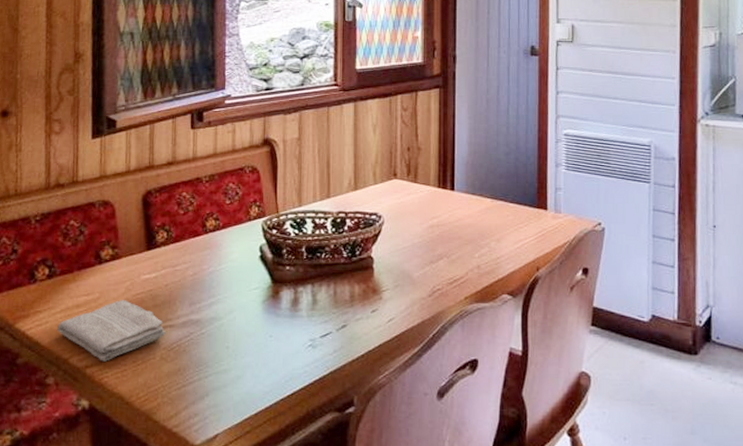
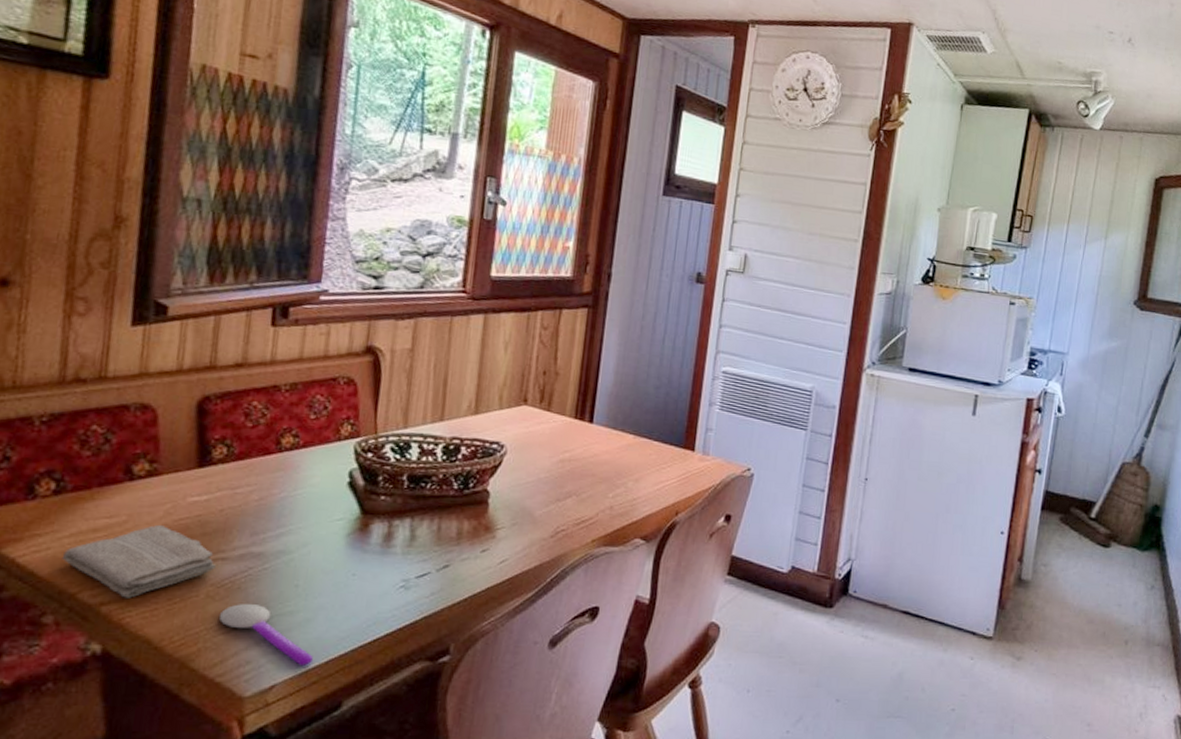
spoon: none [171,364,245,417] -> present [218,604,313,666]

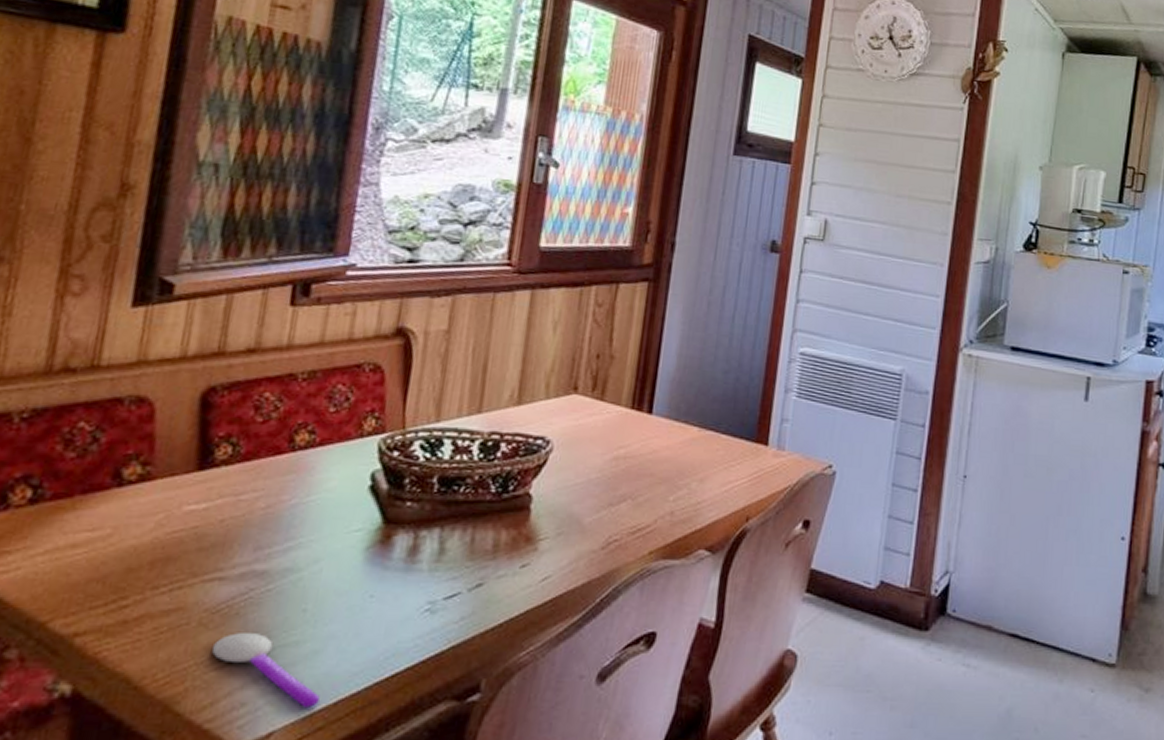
washcloth: present [61,525,216,598] -> none [32,539,212,627]

